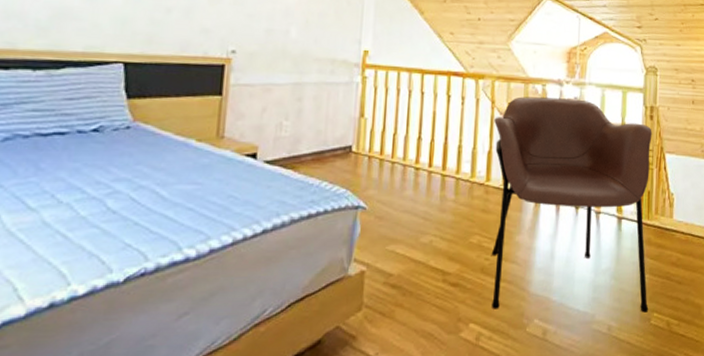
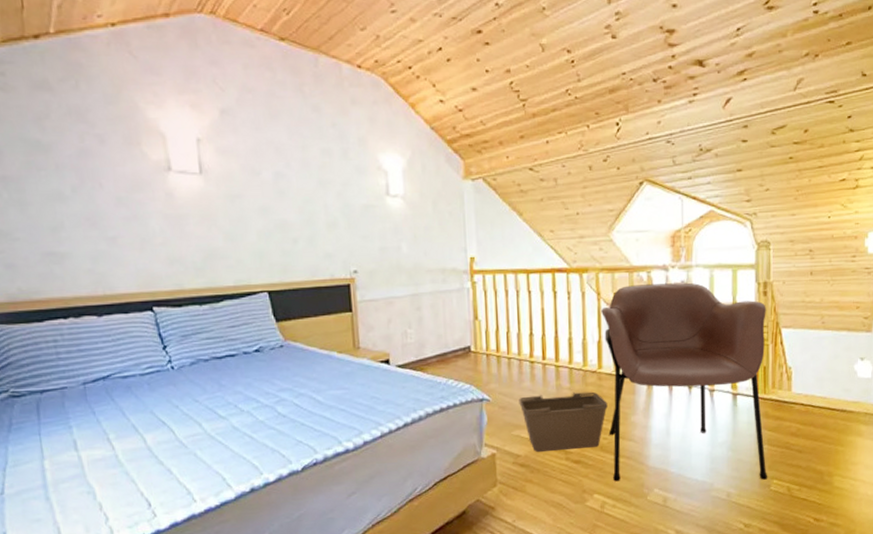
bicycle basket: none [398,204,493,272] -> present [519,391,608,453]

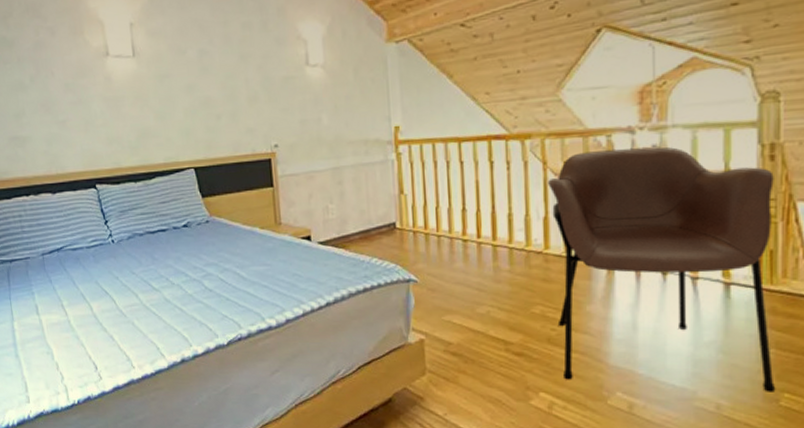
bicycle basket: present [519,391,608,453] -> none [450,274,556,342]

